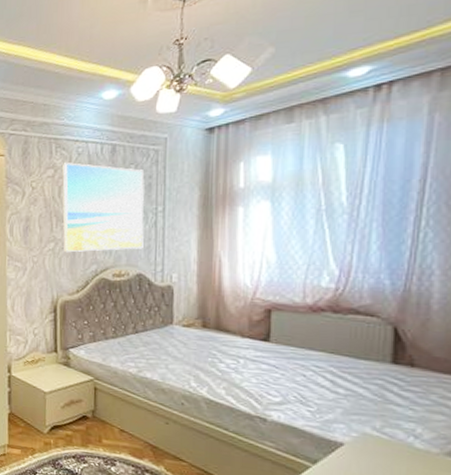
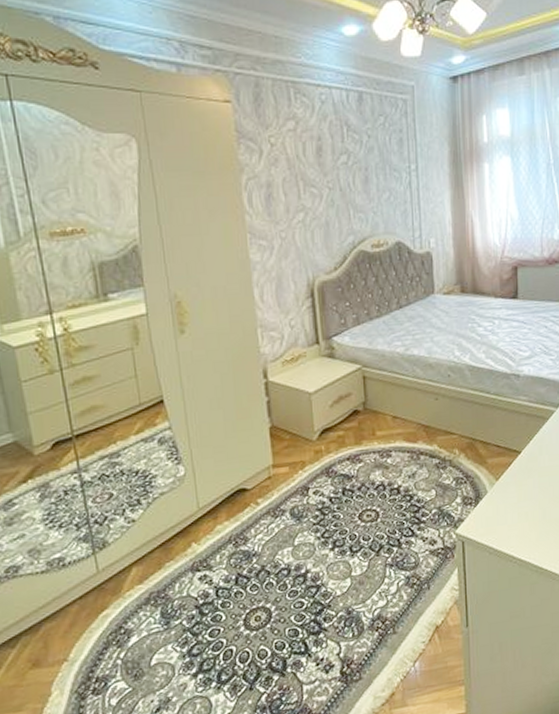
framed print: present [62,163,144,253] -> none [305,113,400,224]

